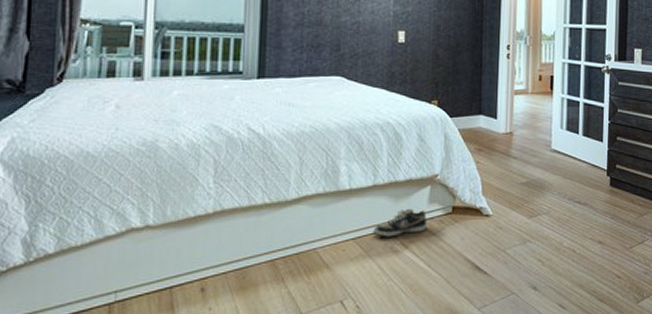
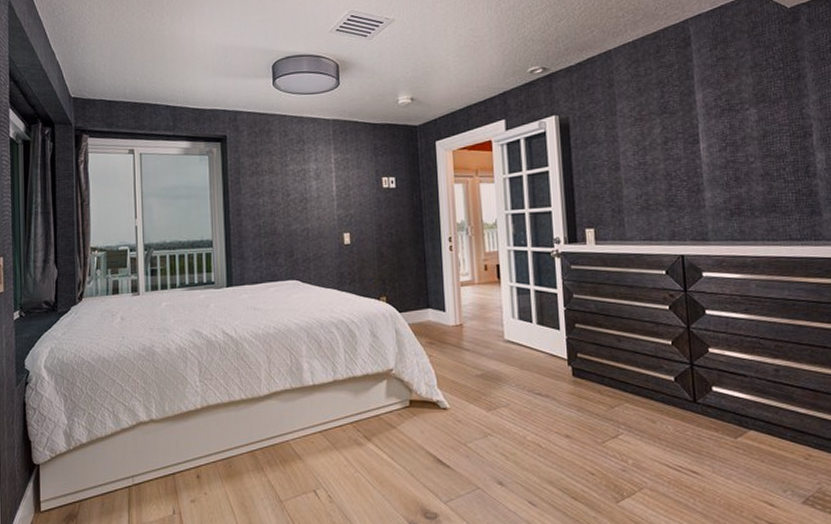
shoe: present [373,208,428,237] -> none [337,402,387,430]

